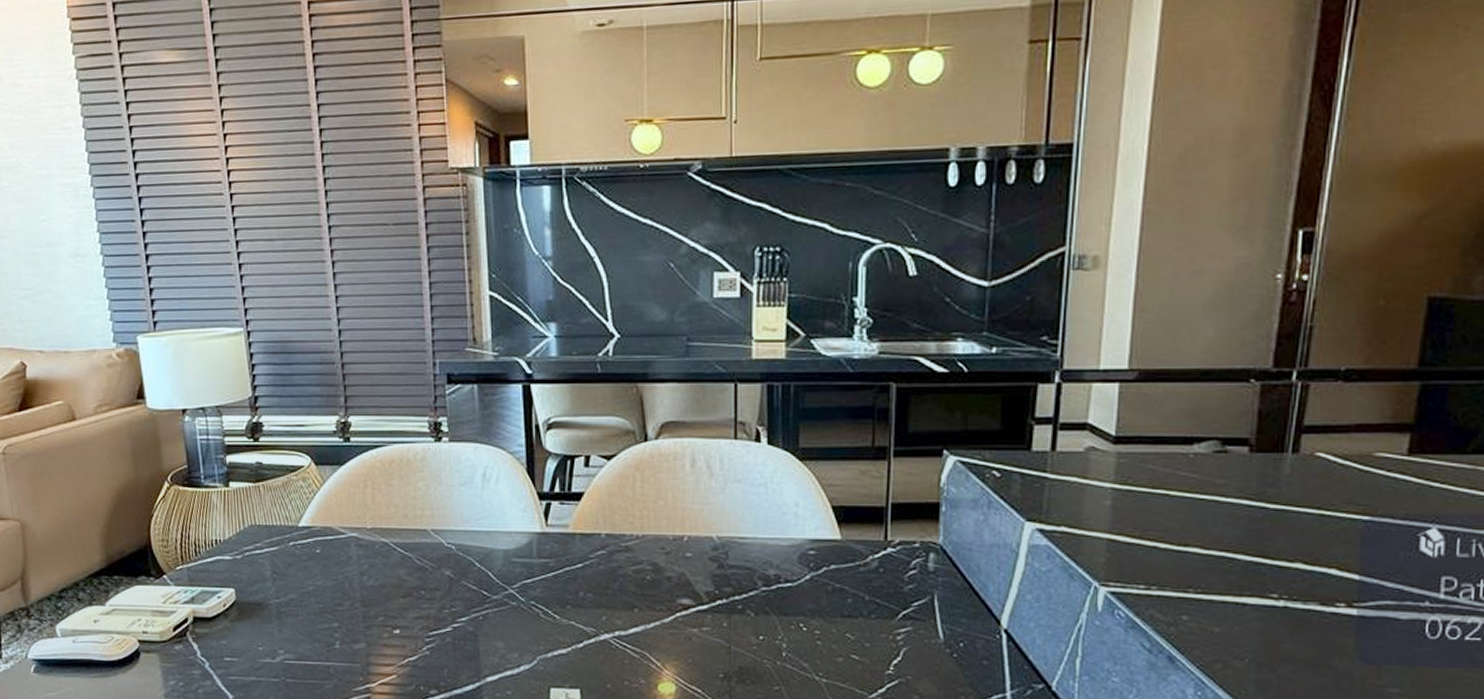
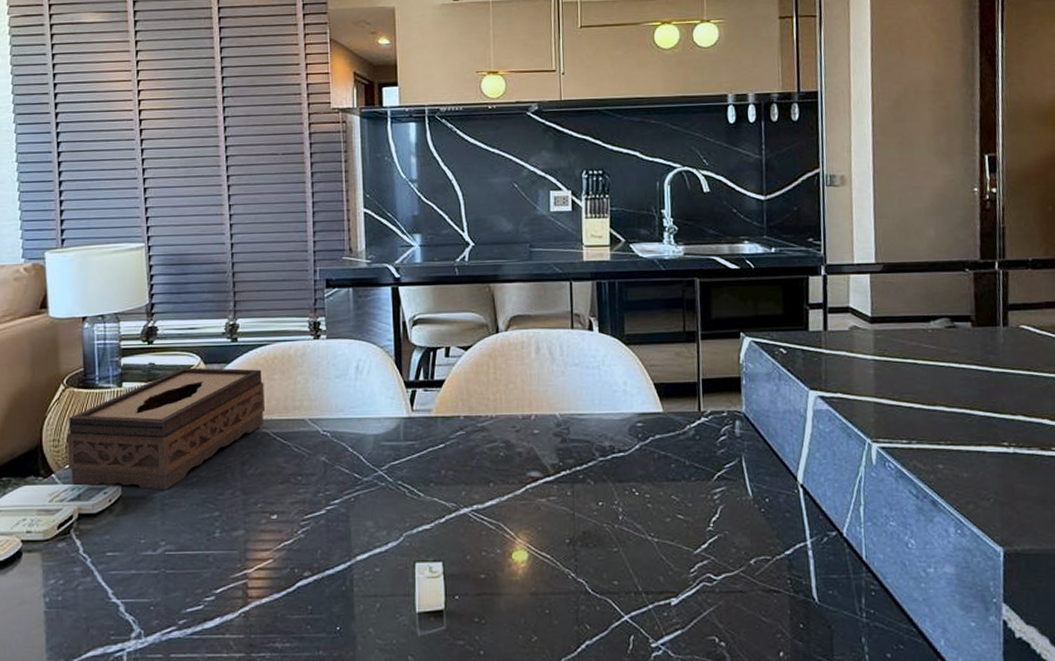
tissue box: none [175,468,383,598] -> present [67,367,265,490]

